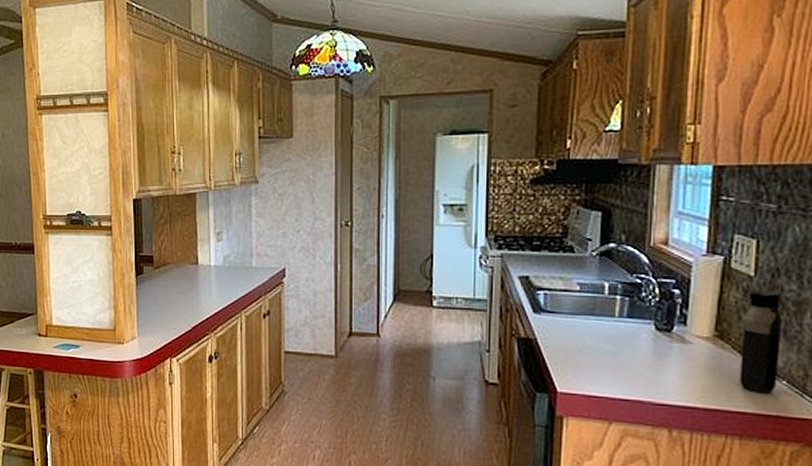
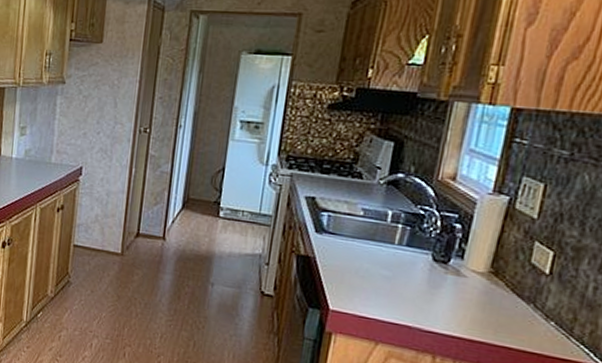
water bottle: present [739,291,781,394] -> none [508,233,561,332]

